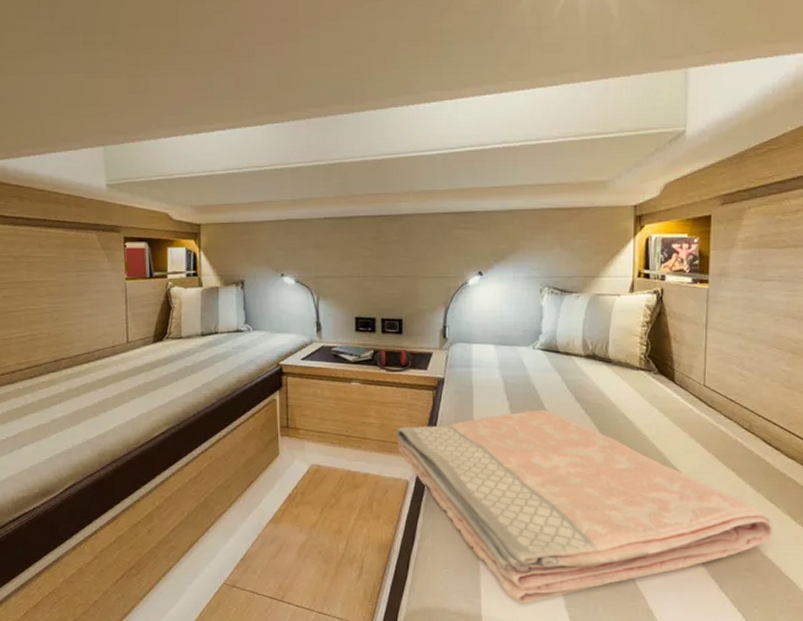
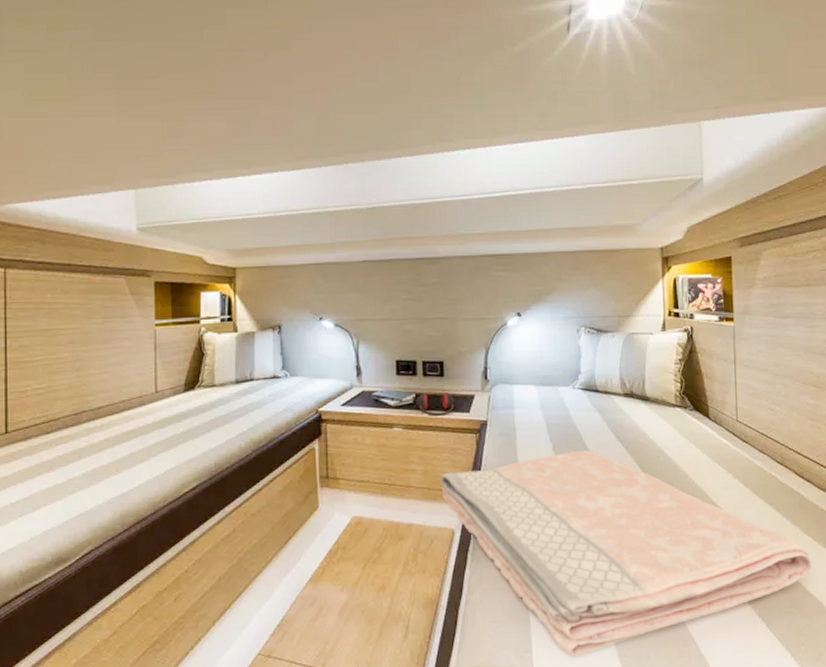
books: present [125,242,155,279] -> none [155,286,187,324]

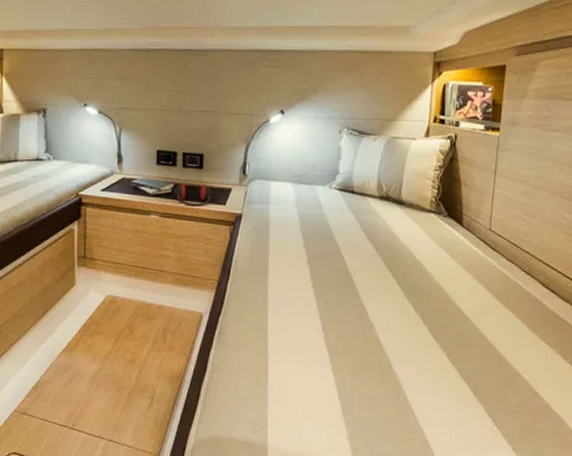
towel: present [441,450,813,658] -> none [193,248,545,436]

